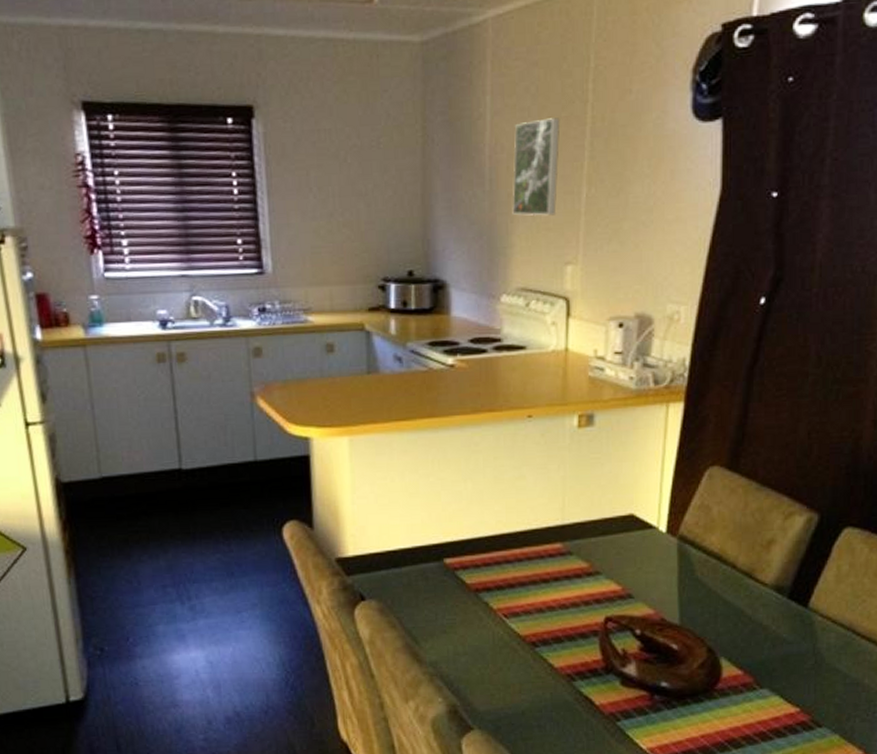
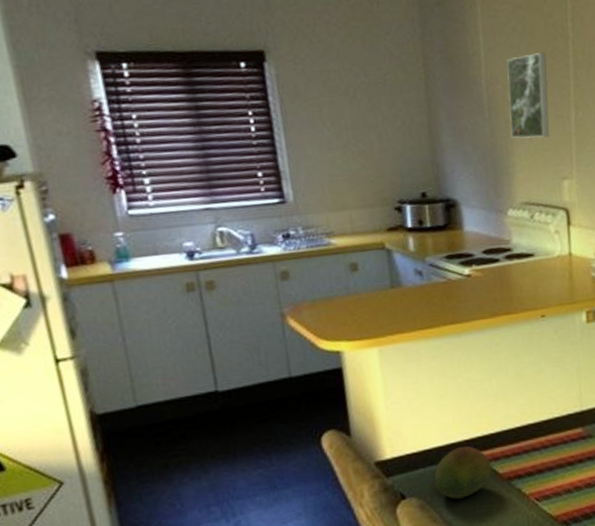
fruit: none [397,550,460,607] -> present [434,446,493,500]

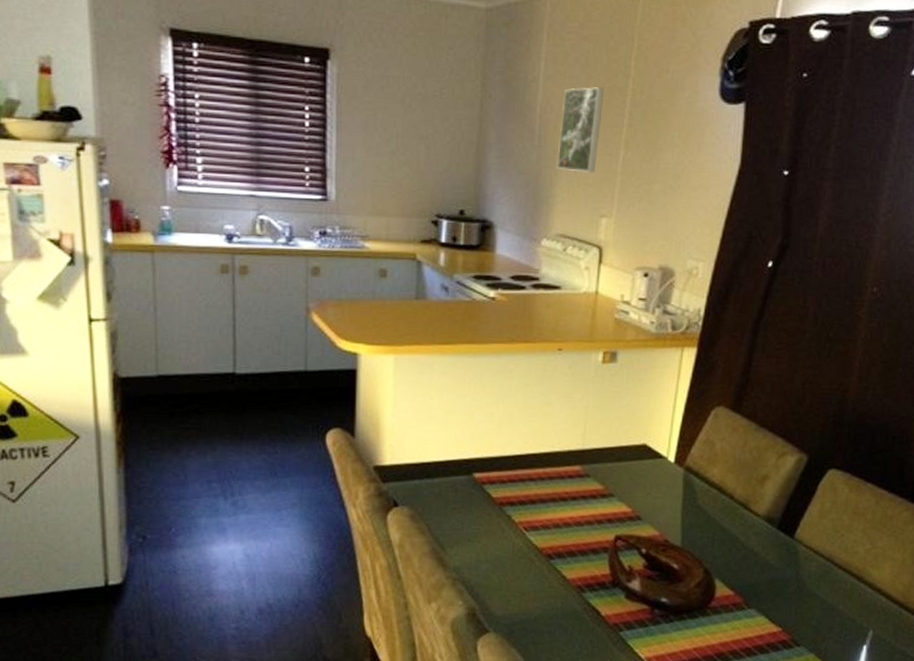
fruit: present [434,446,493,500] -> none [429,464,487,516]

